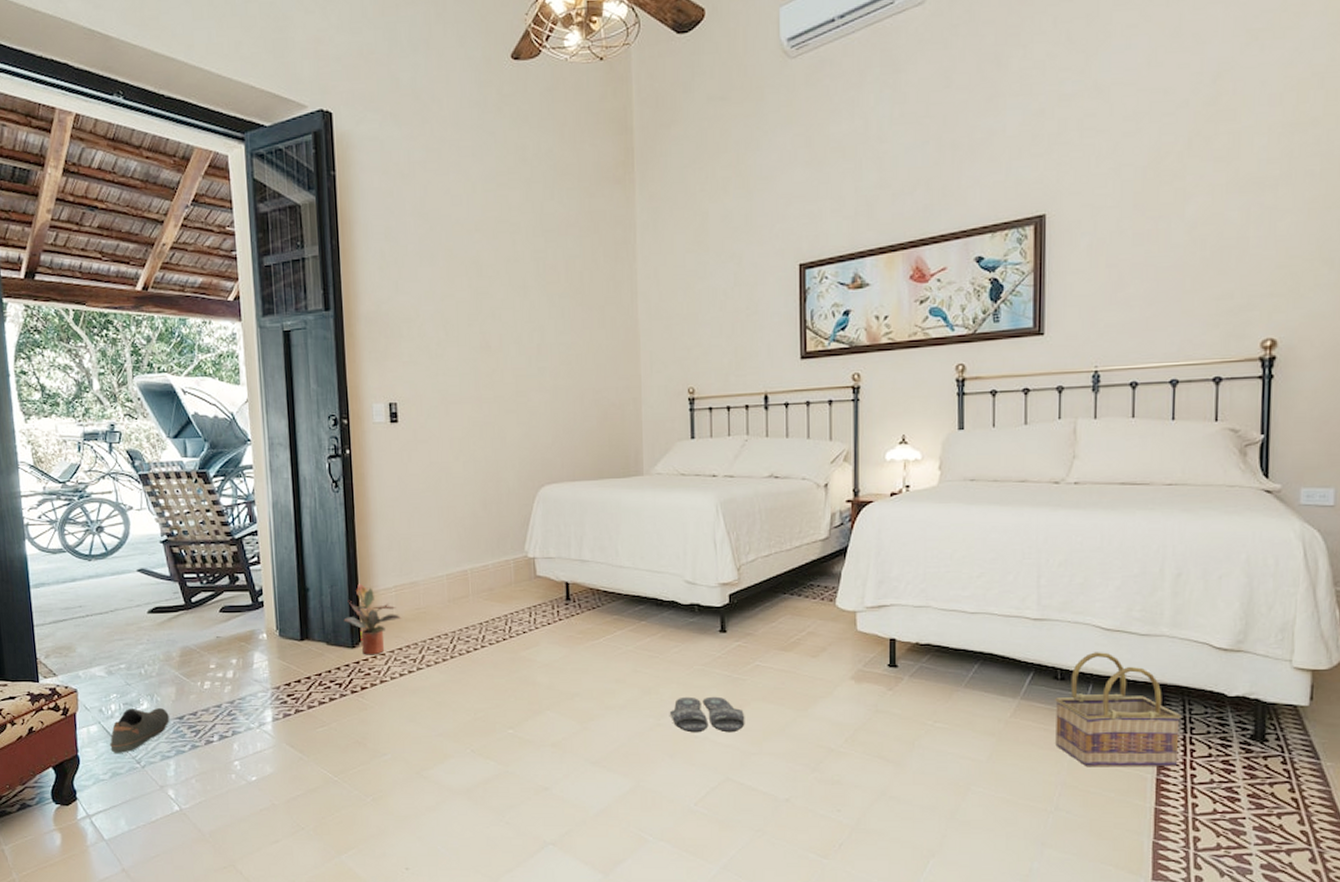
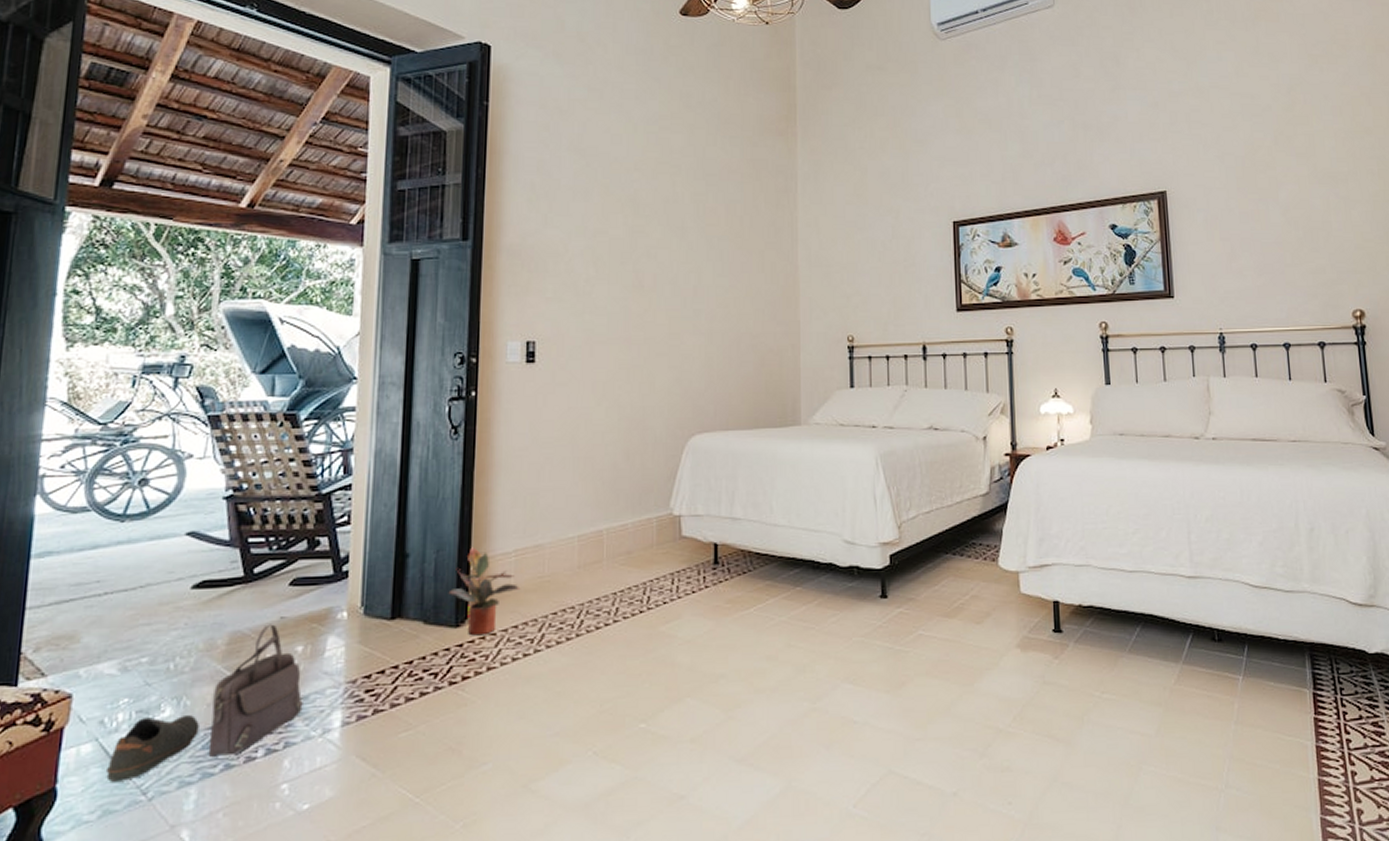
handbag: none [176,642,242,740] -> present [208,624,303,758]
slippers: present [670,696,745,733] -> none [827,672,908,718]
basket: present [1055,652,1182,766] -> none [1215,610,1334,736]

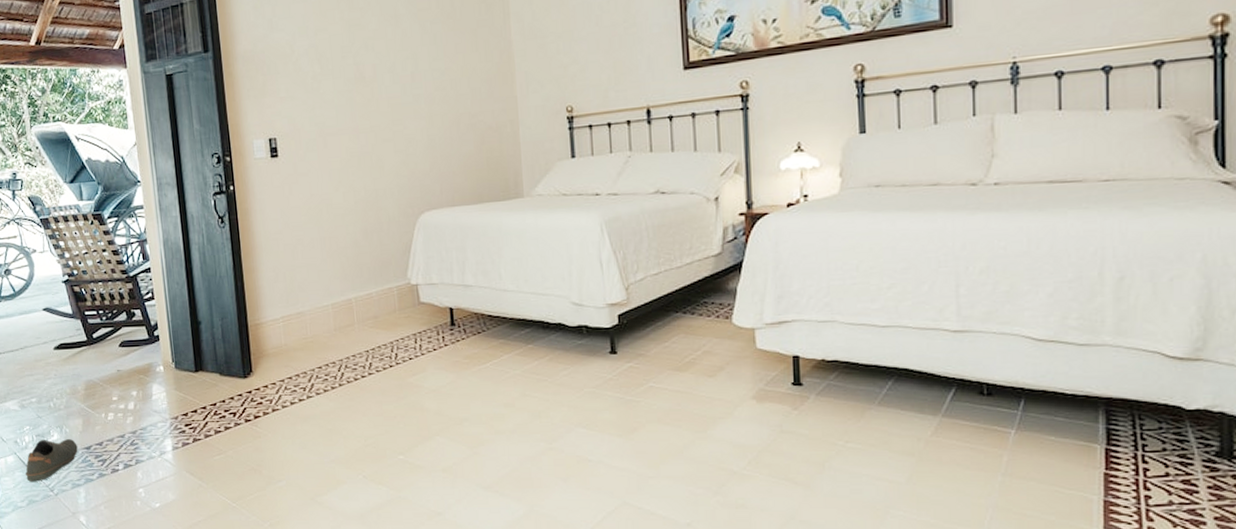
handbag: present [208,624,303,758] -> none [82,375,144,469]
potted plant: present [448,547,521,636] -> none [235,315,290,385]

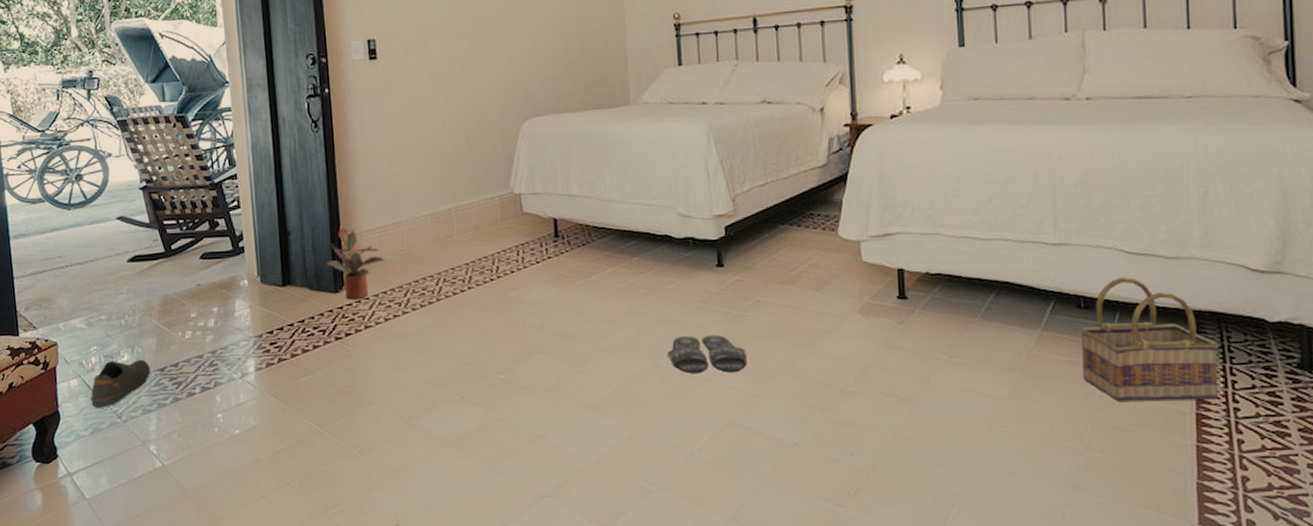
potted plant: none [235,315,290,385] -> present [326,225,386,300]
slippers: none [562,419,641,457] -> present [668,334,748,374]
basket: none [981,364,1131,487] -> present [1079,277,1219,401]

